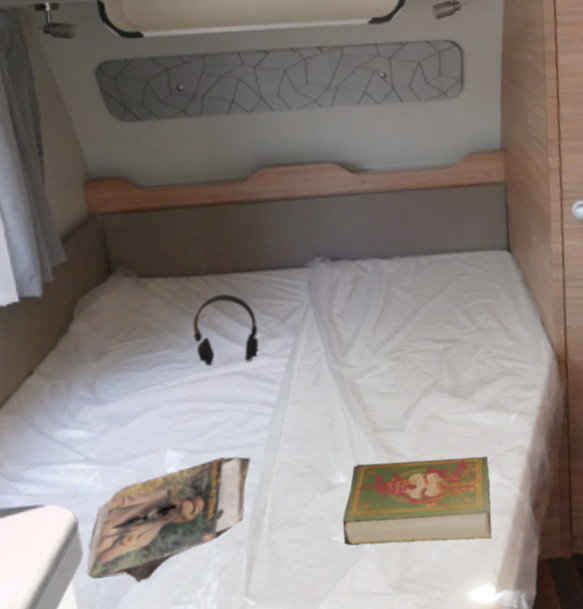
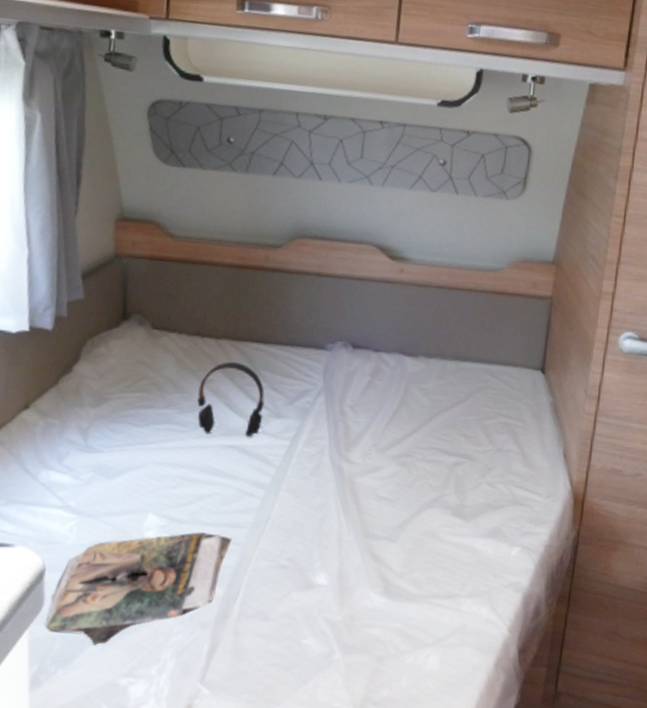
book: present [342,456,492,546] -> none [312,567,481,676]

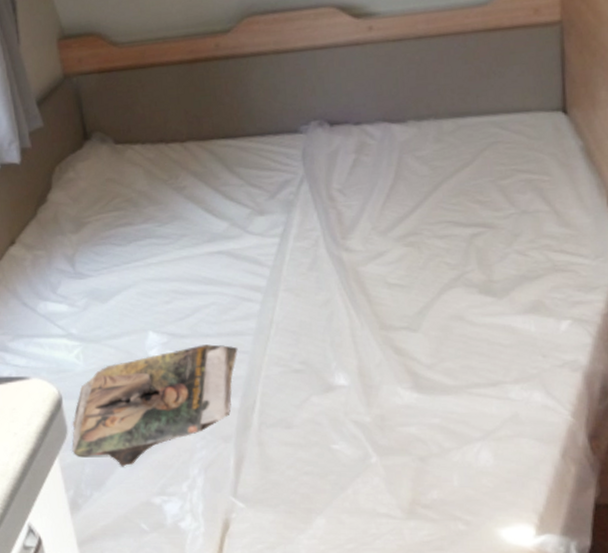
headphones: present [197,361,265,437] -> none [173,163,246,242]

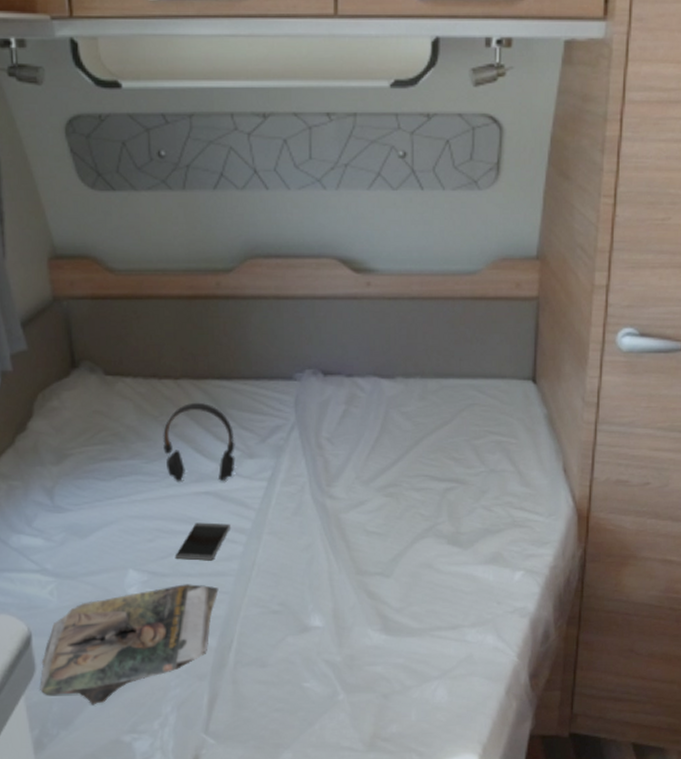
headphones: none [173,163,246,242] -> present [163,402,236,481]
smartphone: none [192,282,246,321] -> present [175,522,230,561]

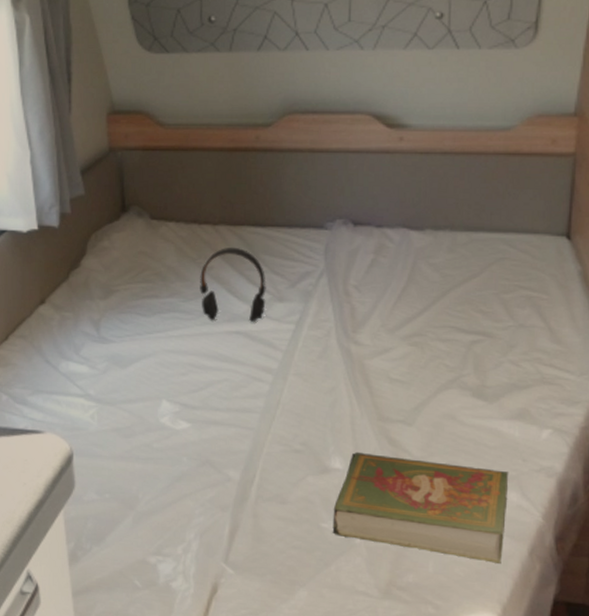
magazine: present [39,584,219,705] -> none [77,417,244,525]
smartphone: present [175,522,230,561] -> none [205,360,258,397]
book: none [314,607,485,705] -> present [332,451,509,564]

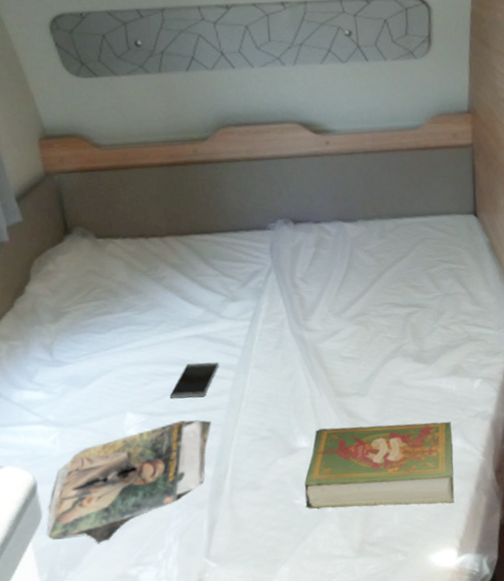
magazine: none [77,417,244,525] -> present [46,420,212,544]
headphones: present [200,247,266,322] -> none [152,255,220,328]
smartphone: none [205,360,258,397] -> present [169,362,219,399]

